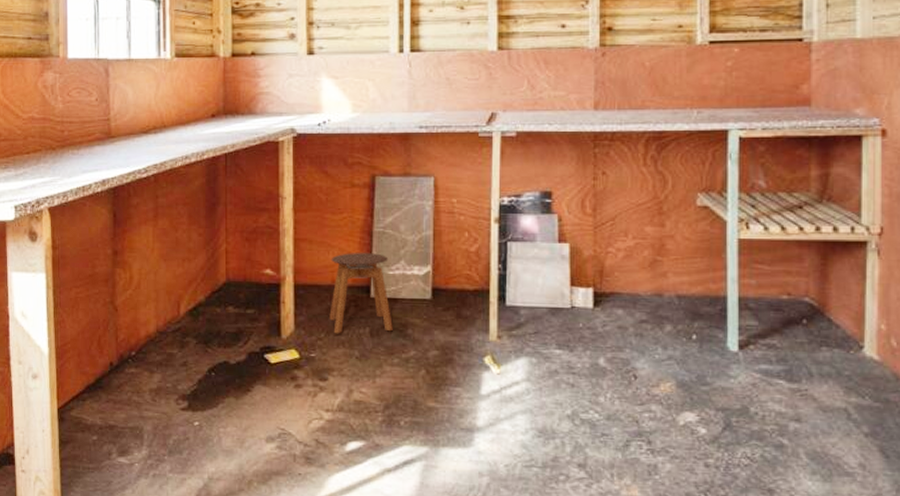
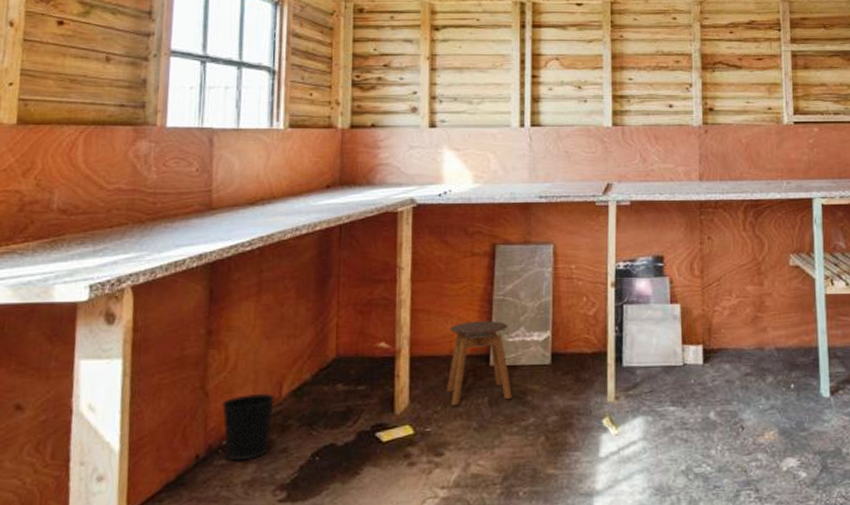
wastebasket: none [130,310,175,371] -> present [222,393,276,461]

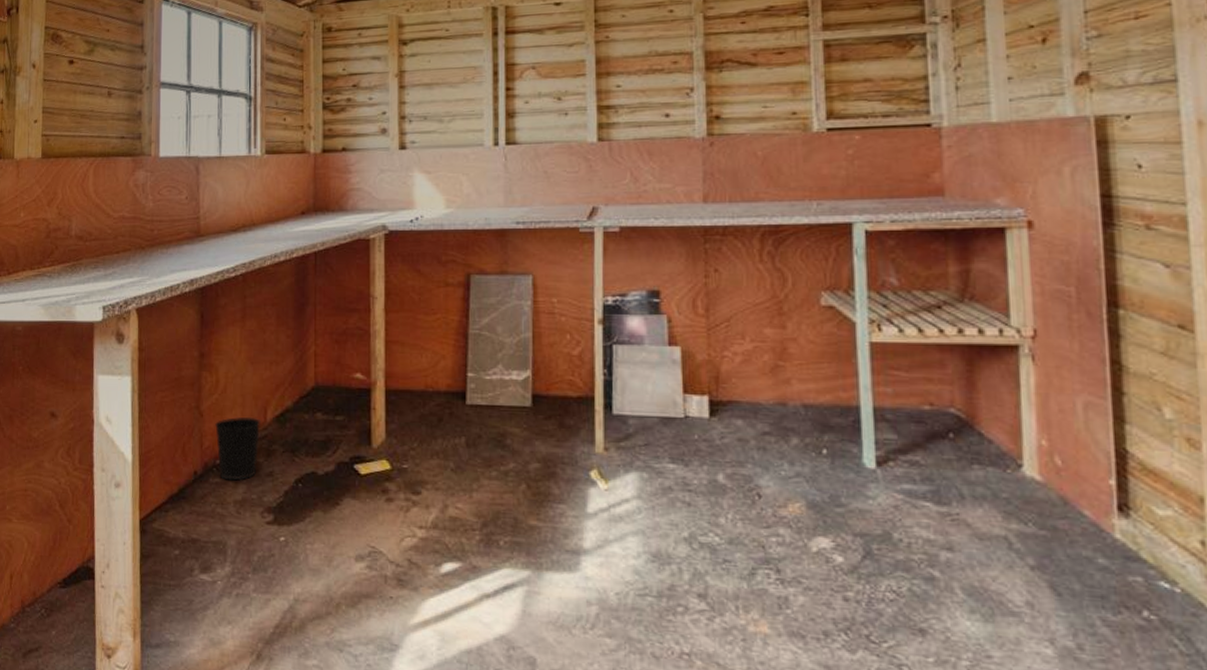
stool: present [447,321,512,406] -> none [423,356,490,444]

